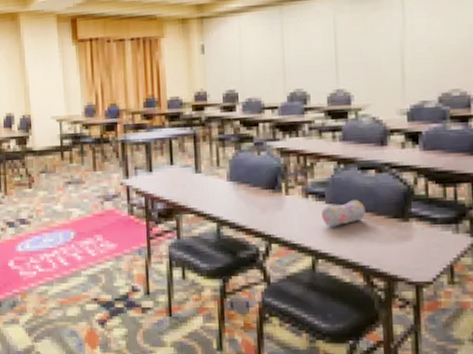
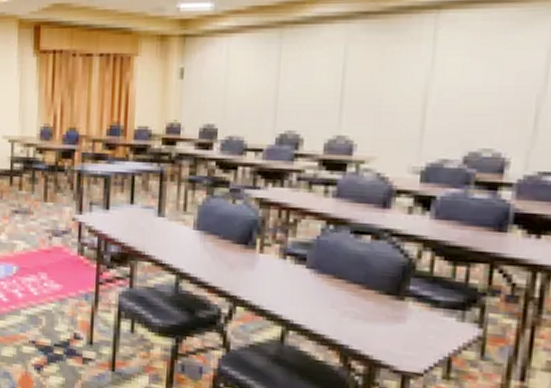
pencil case: present [322,199,366,227] -> none [299,267,353,296]

